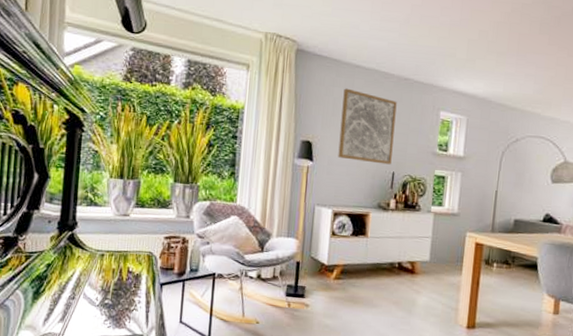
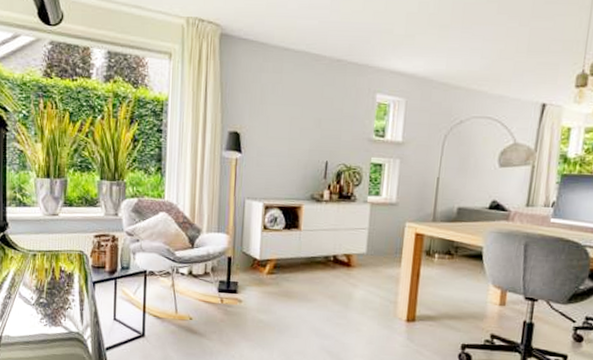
wall art: present [338,88,397,165] -> none [267,73,329,154]

